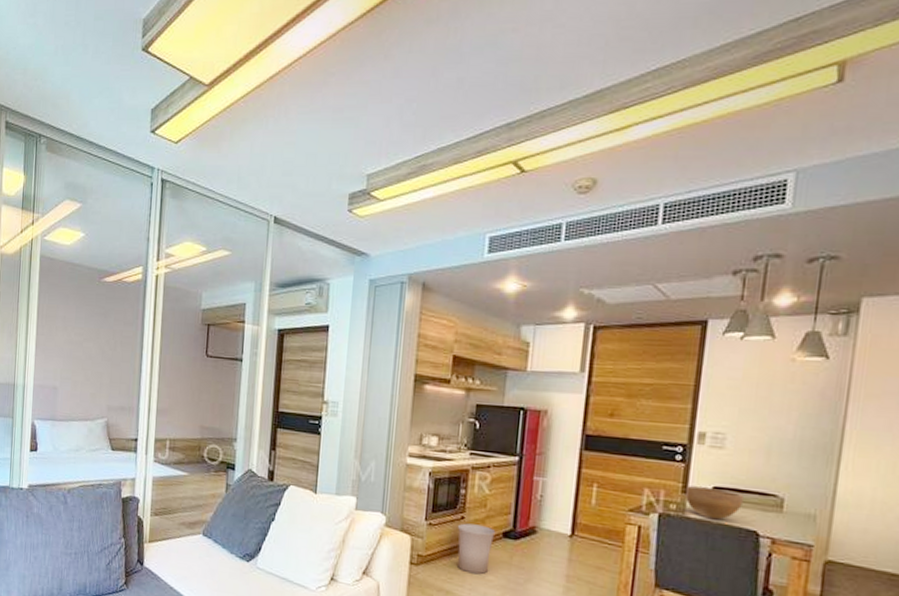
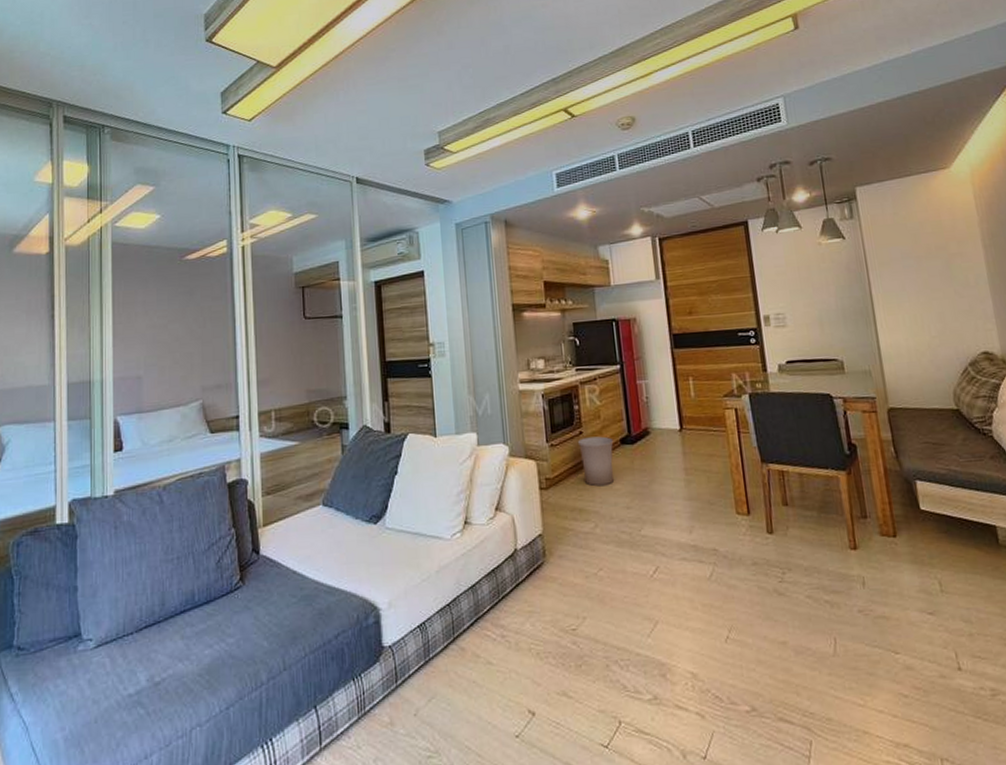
bowl: present [685,486,743,520] -> none [765,362,813,391]

